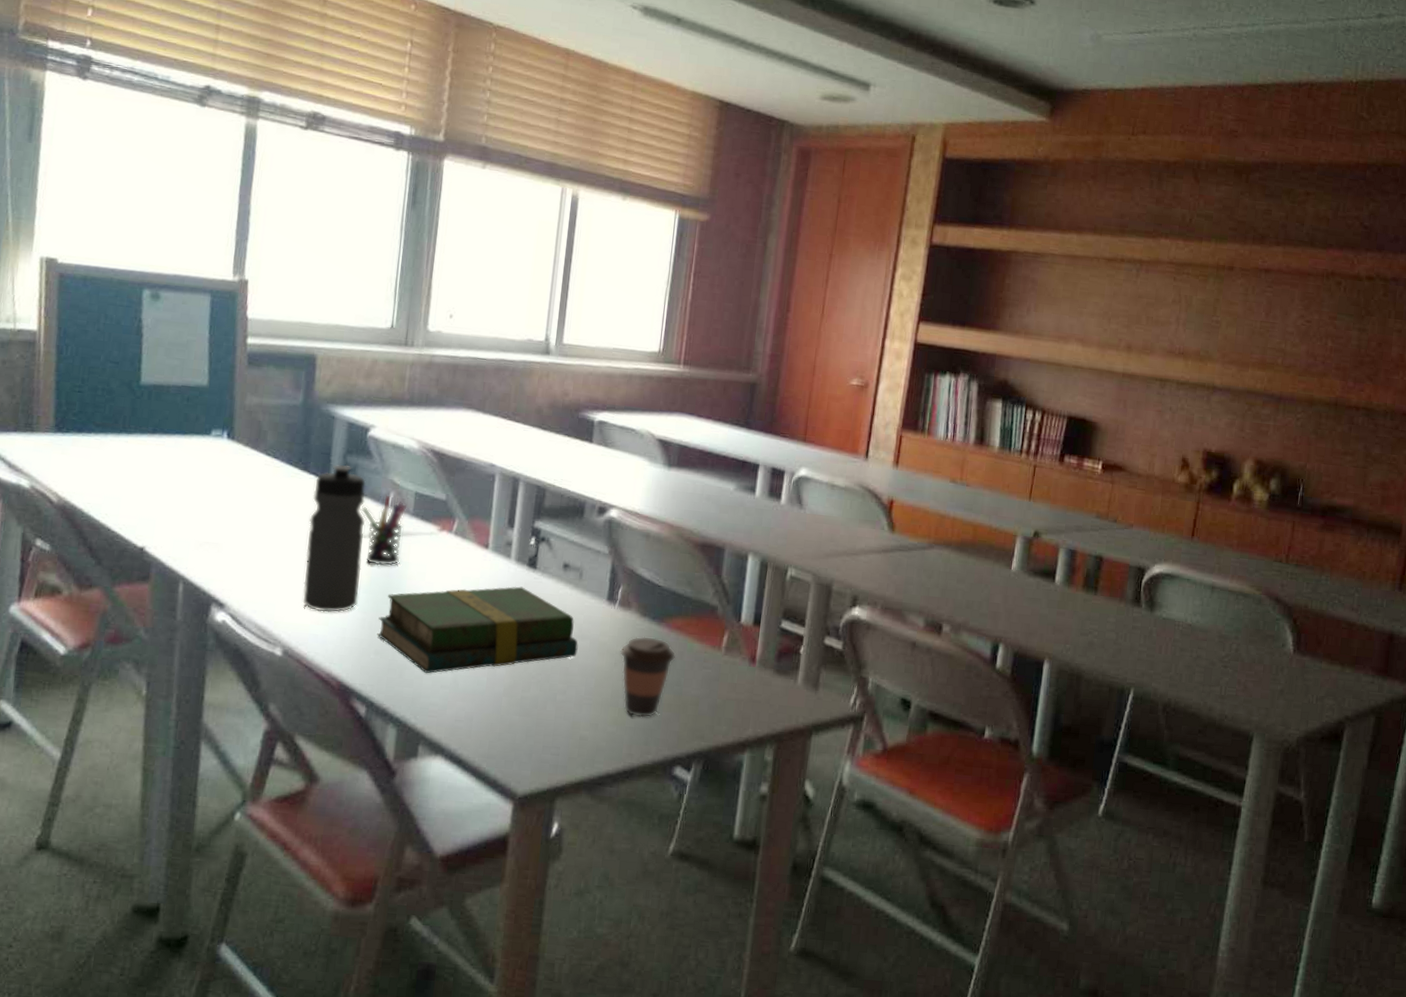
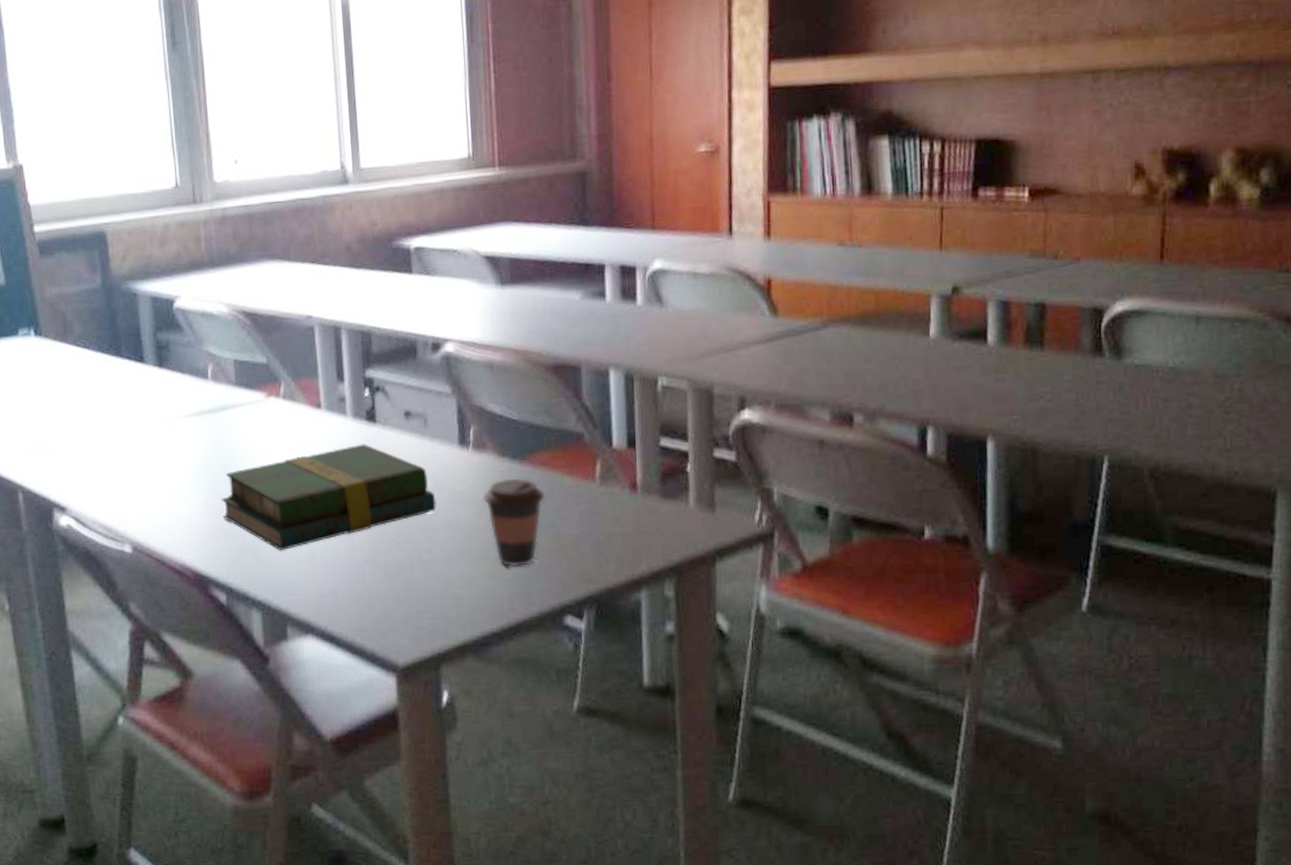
water bottle: present [303,464,366,613] -> none [130,342,197,502]
pen holder: present [361,494,407,567] -> none [182,367,232,445]

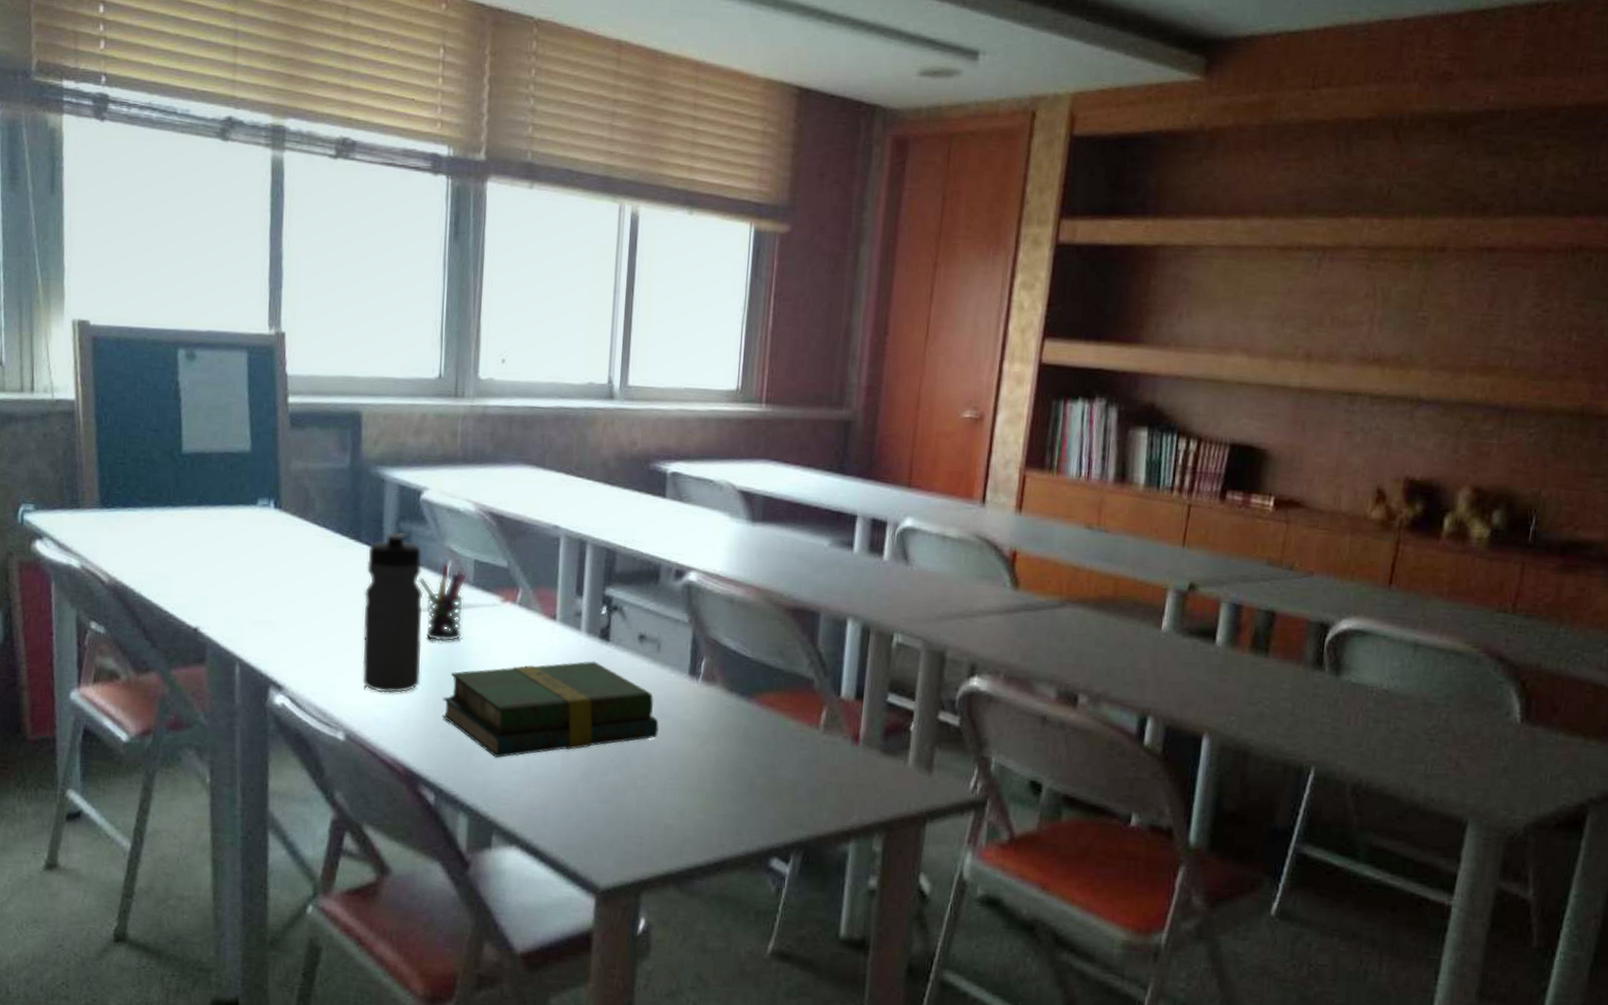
water bottle: none [130,342,197,502] -> present [362,531,424,694]
pen holder: none [182,367,232,445] -> present [418,563,467,642]
coffee cup: present [482,478,545,568] -> none [705,714,768,805]

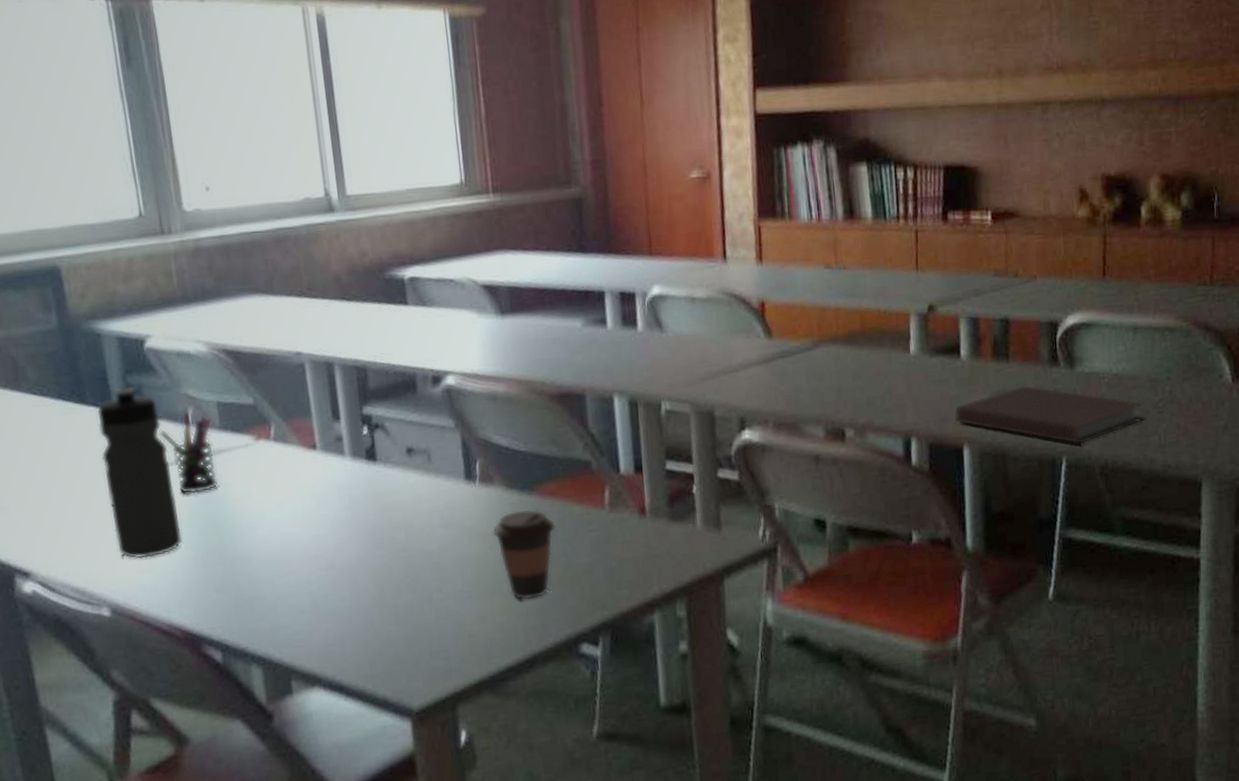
book: present [442,661,659,758] -> none [210,483,445,602]
coffee cup: none [705,714,768,805] -> present [492,509,556,601]
notebook: none [1199,683,1415,757] -> present [955,384,1145,445]

